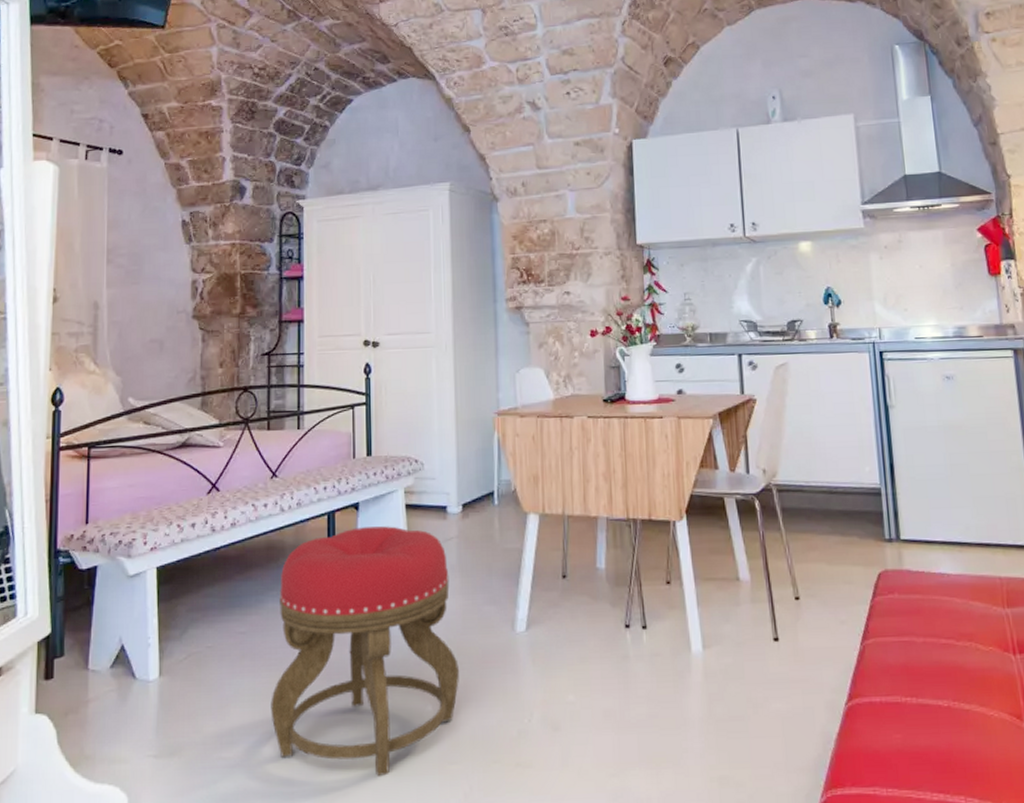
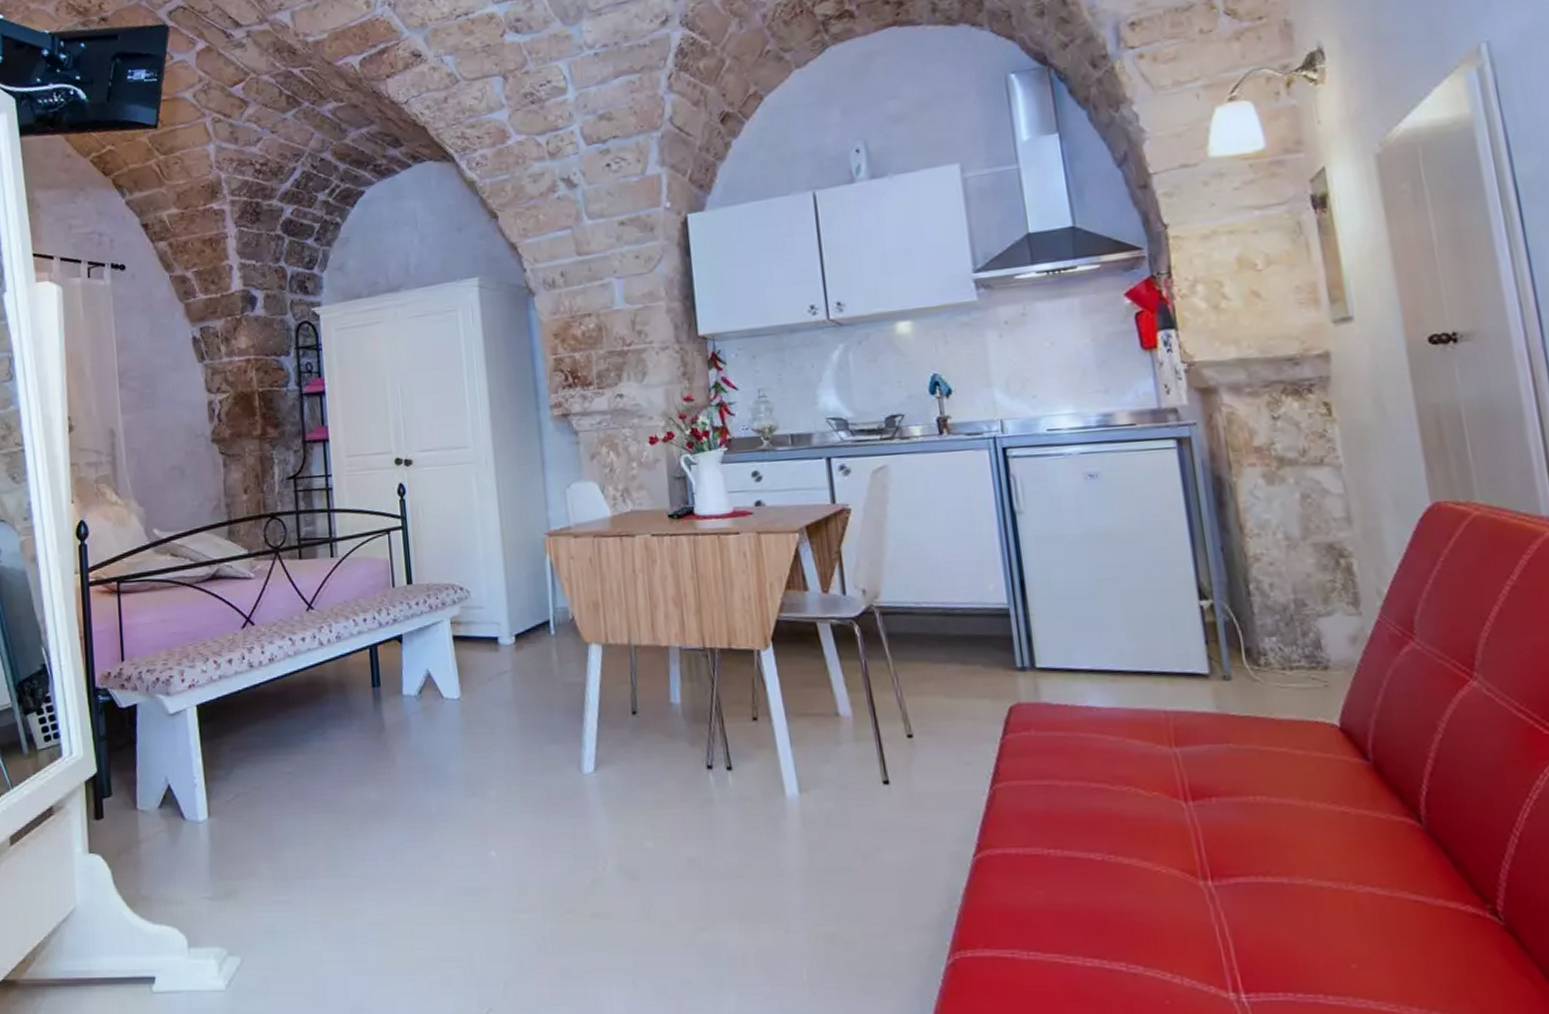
stool: present [271,526,459,776] -> none [324,659,524,924]

